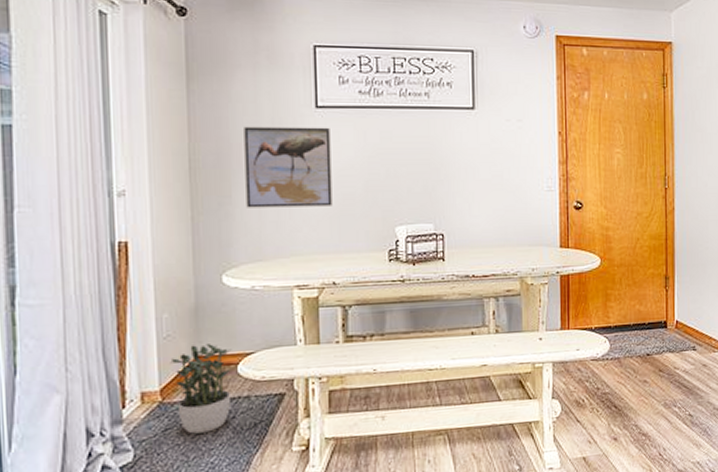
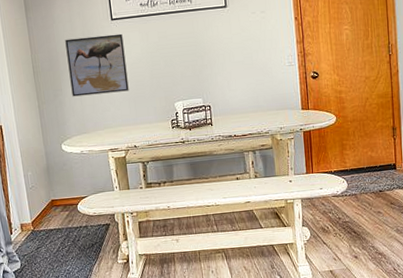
potted plant: present [170,344,232,434] -> none [36,191,76,251]

